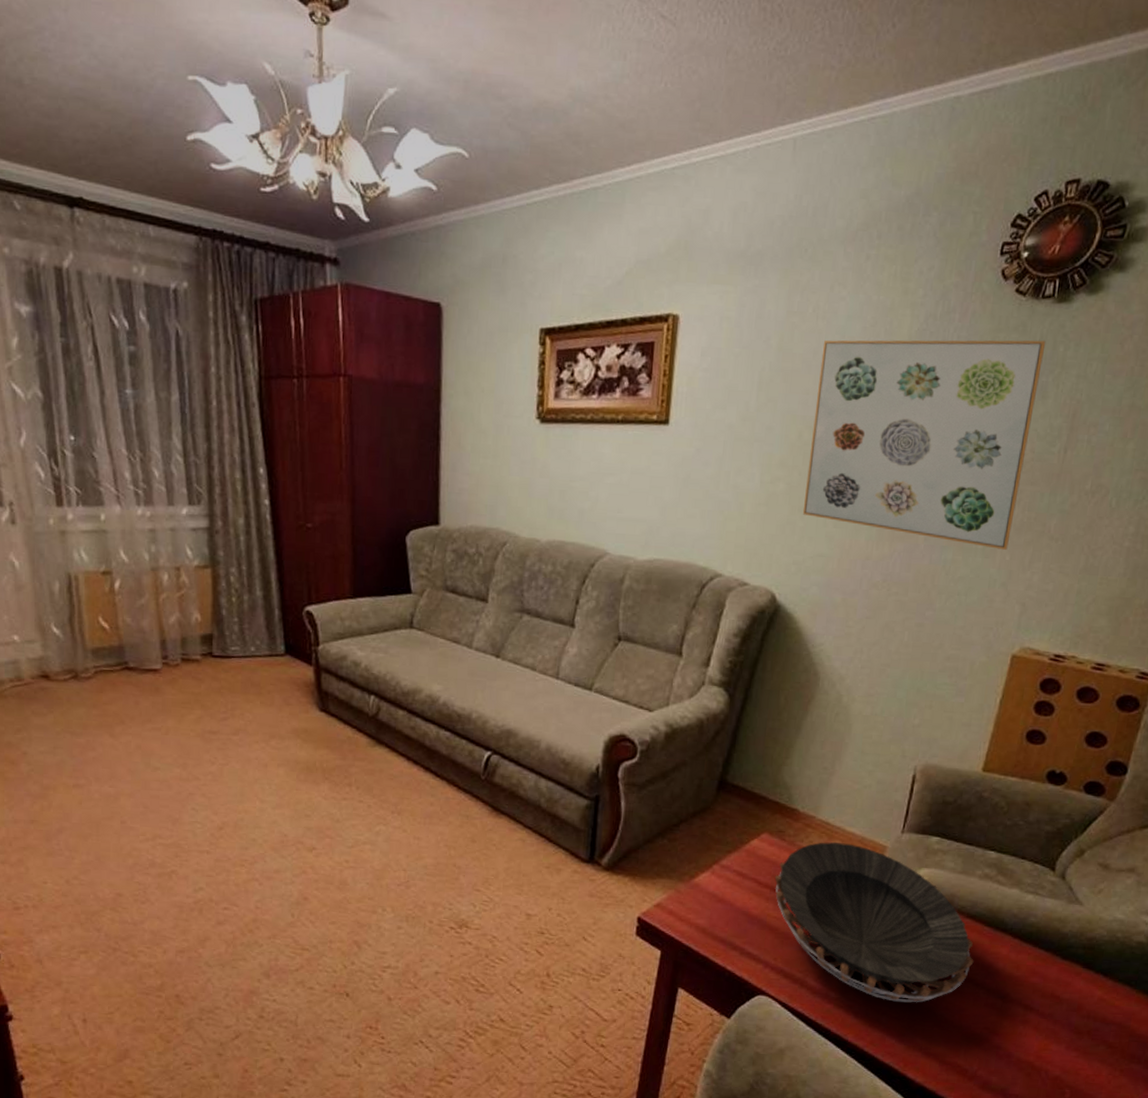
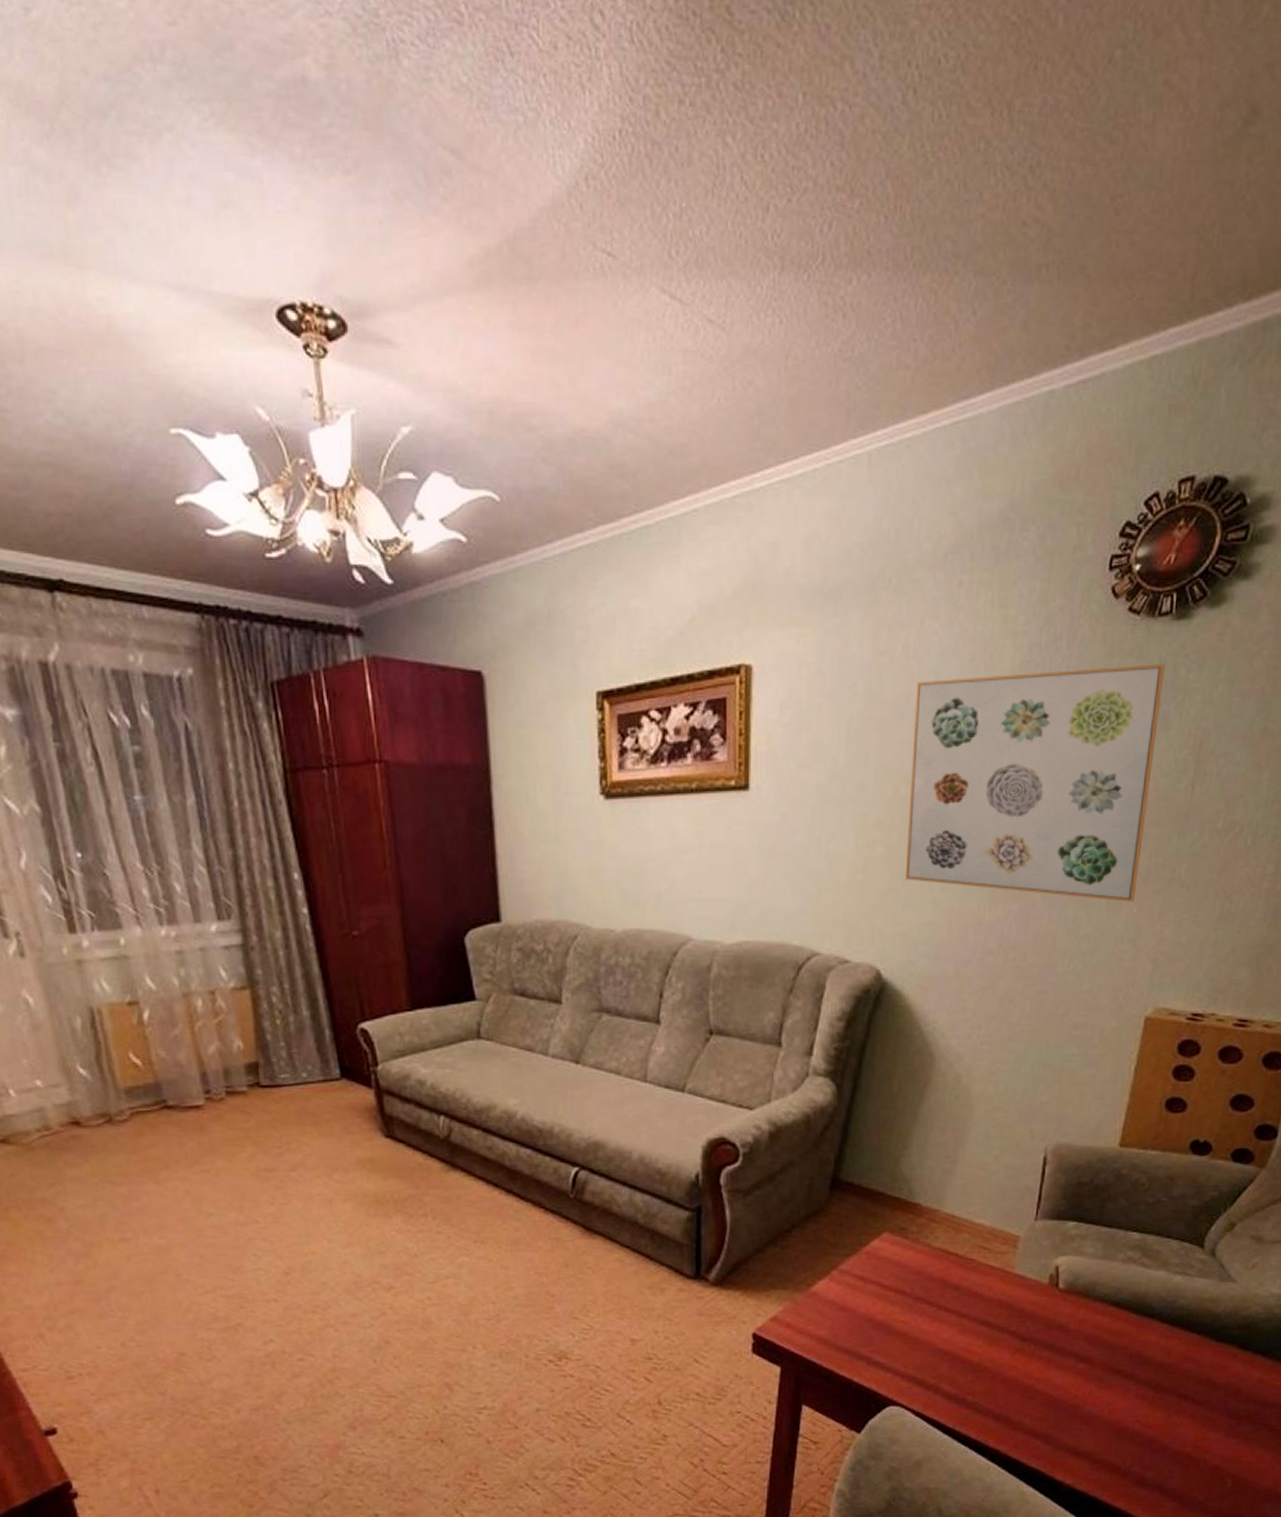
decorative bowl: present [774,842,974,1003] -> none [899,1236,1121,1401]

